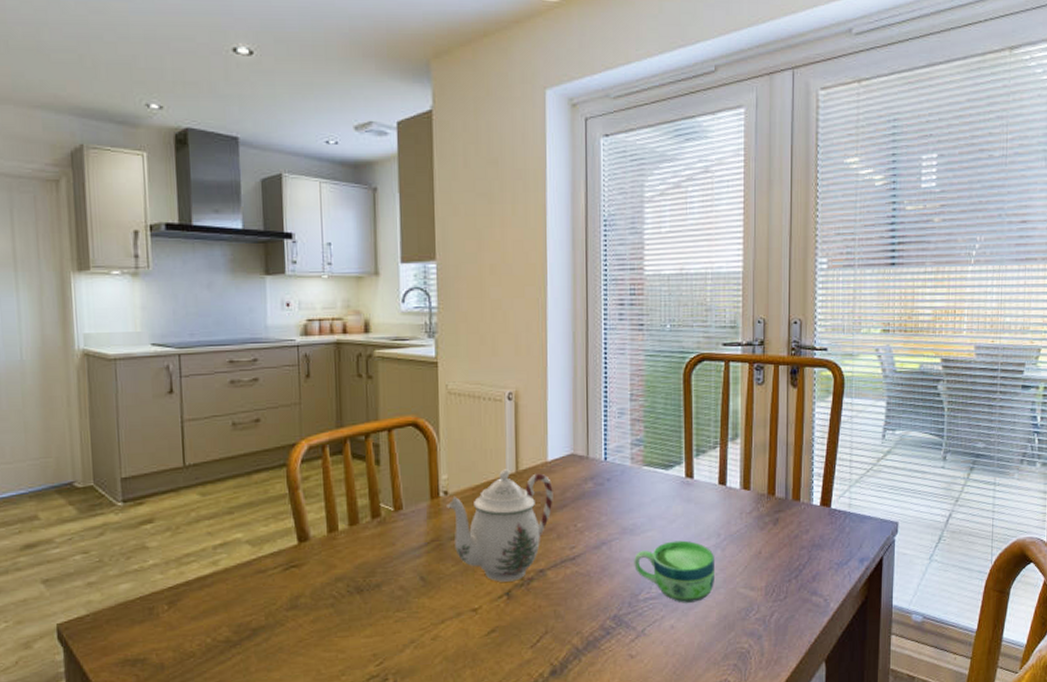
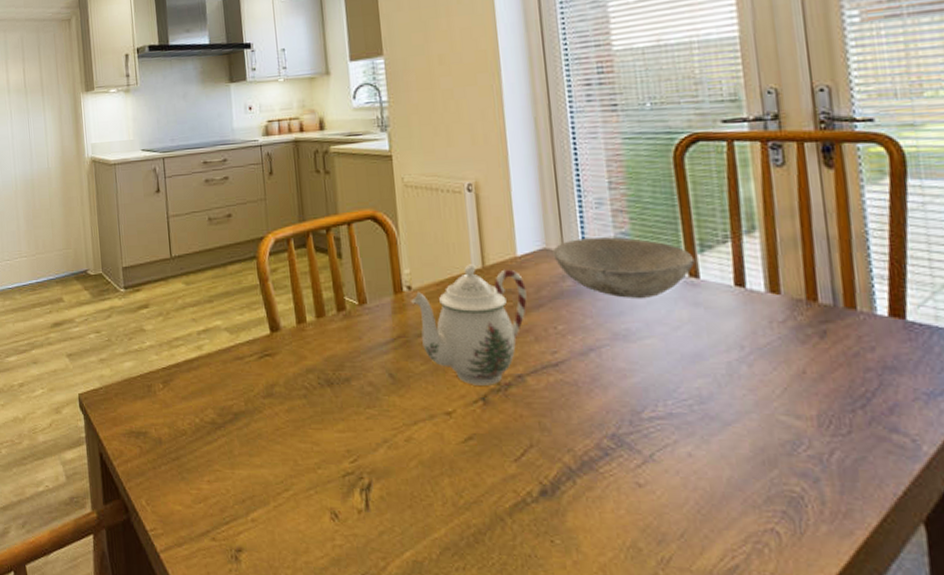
bowl: none [578,443,691,498] -> present [551,237,695,299]
cup: present [634,540,716,603] -> none [631,351,743,428]

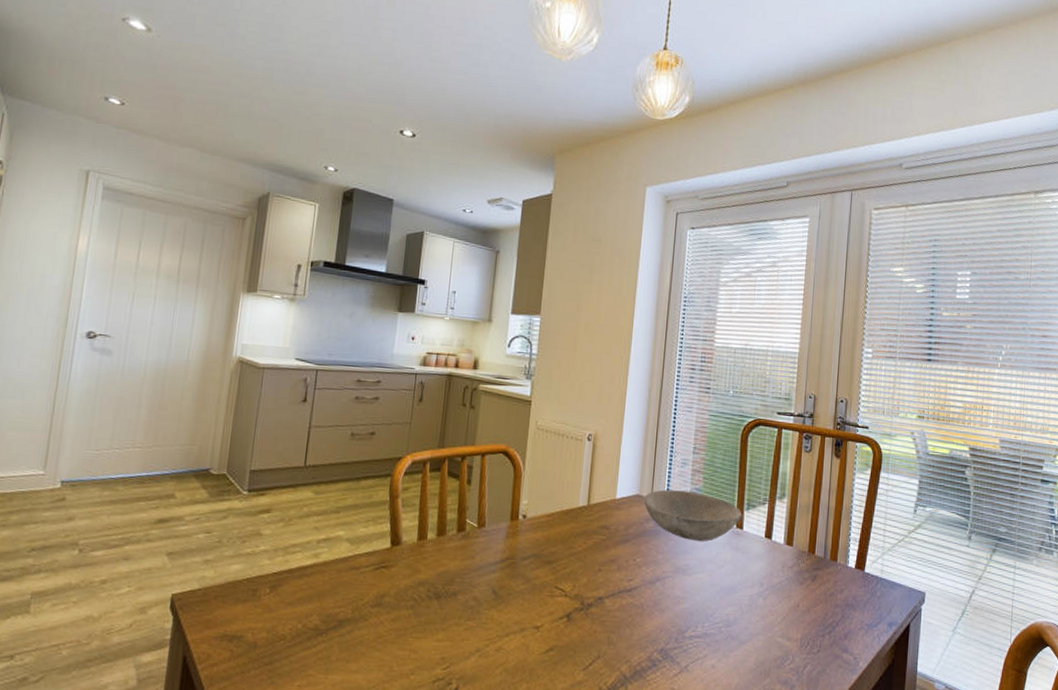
teapot: present [411,264,527,386] -> none [524,501,618,605]

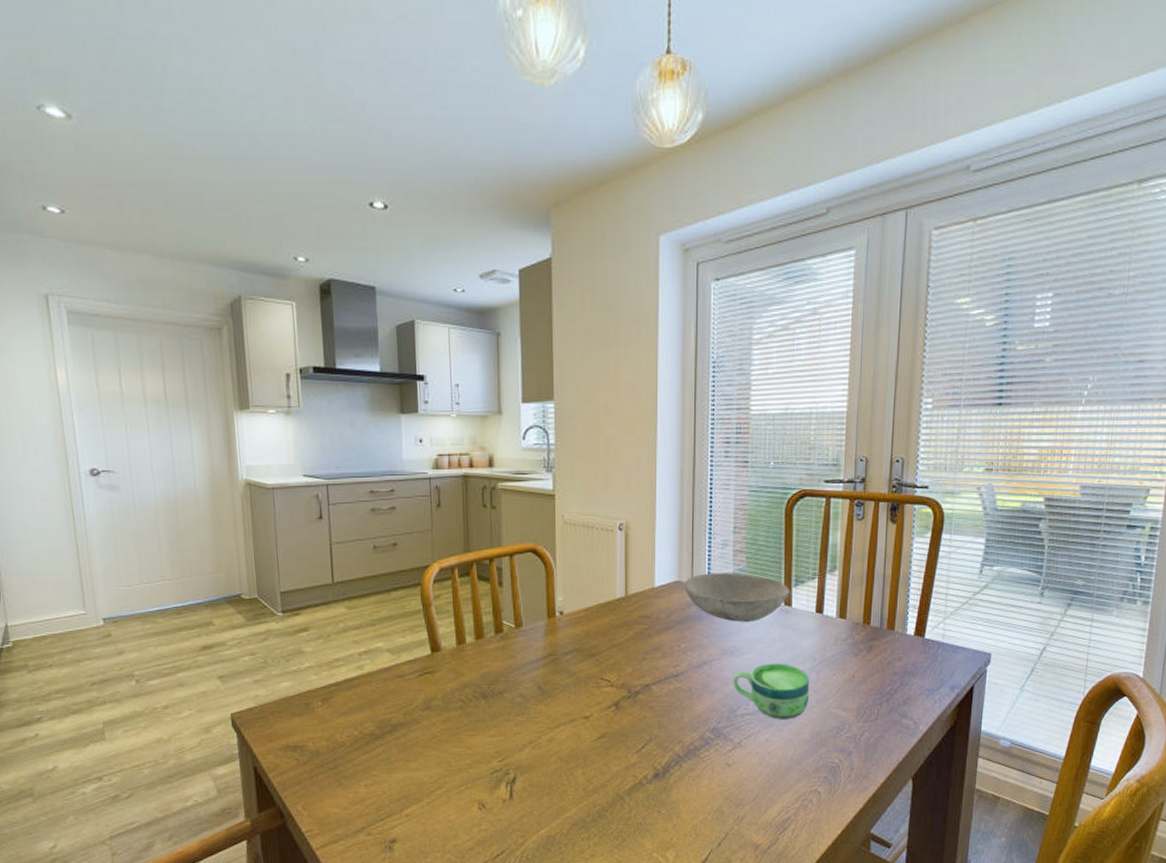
cup: none [683,585,757,646] -> present [733,663,810,720]

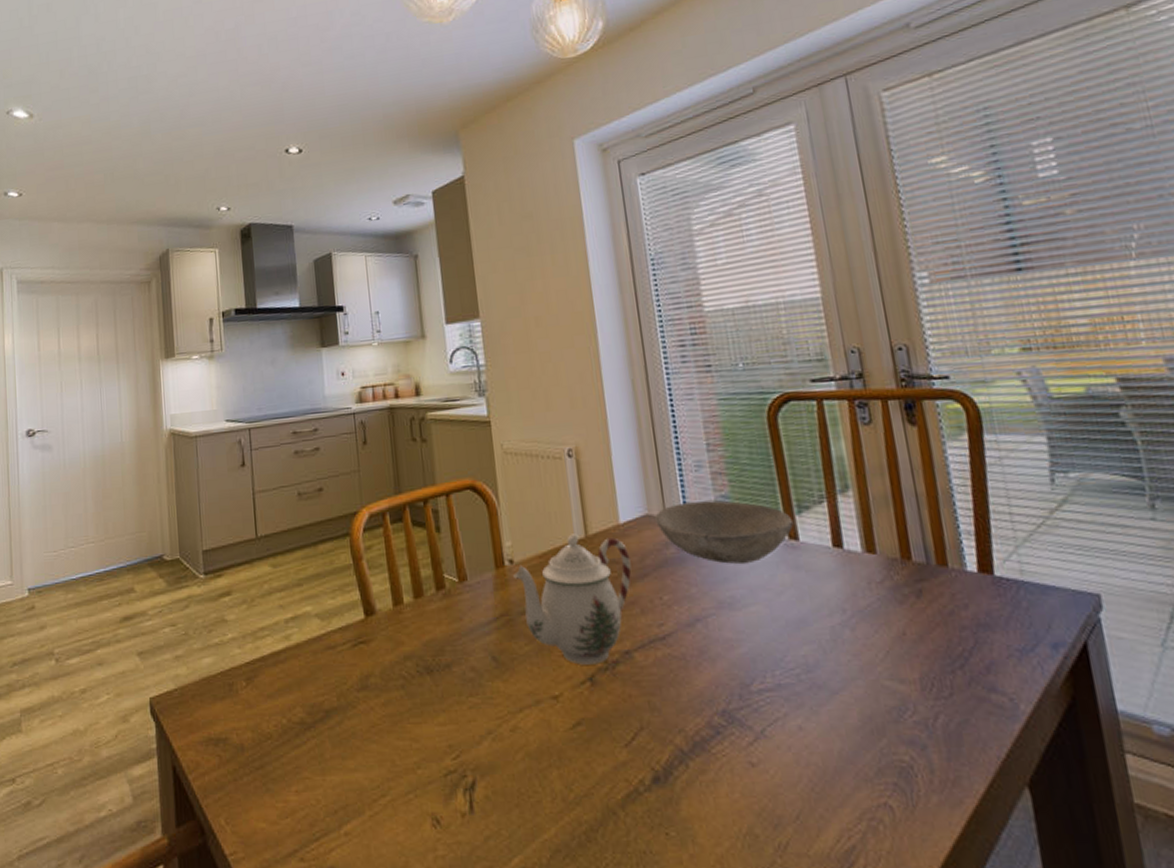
teapot: none [562,593,659,694] -> present [513,533,632,665]
cup: present [733,663,810,720] -> none [738,617,848,698]

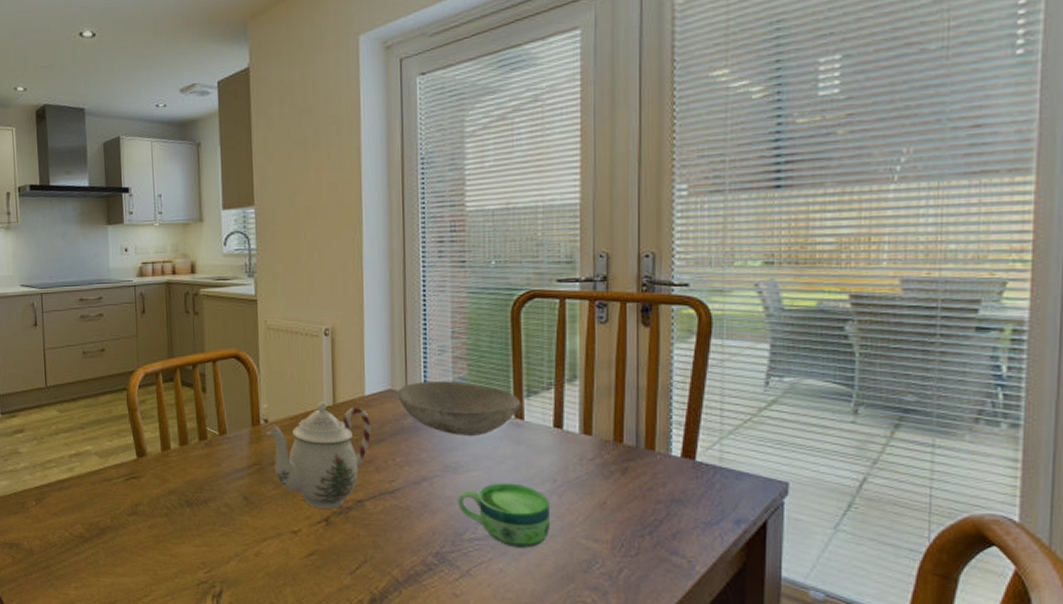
cup: none [738,617,848,698] -> present [457,483,551,548]

